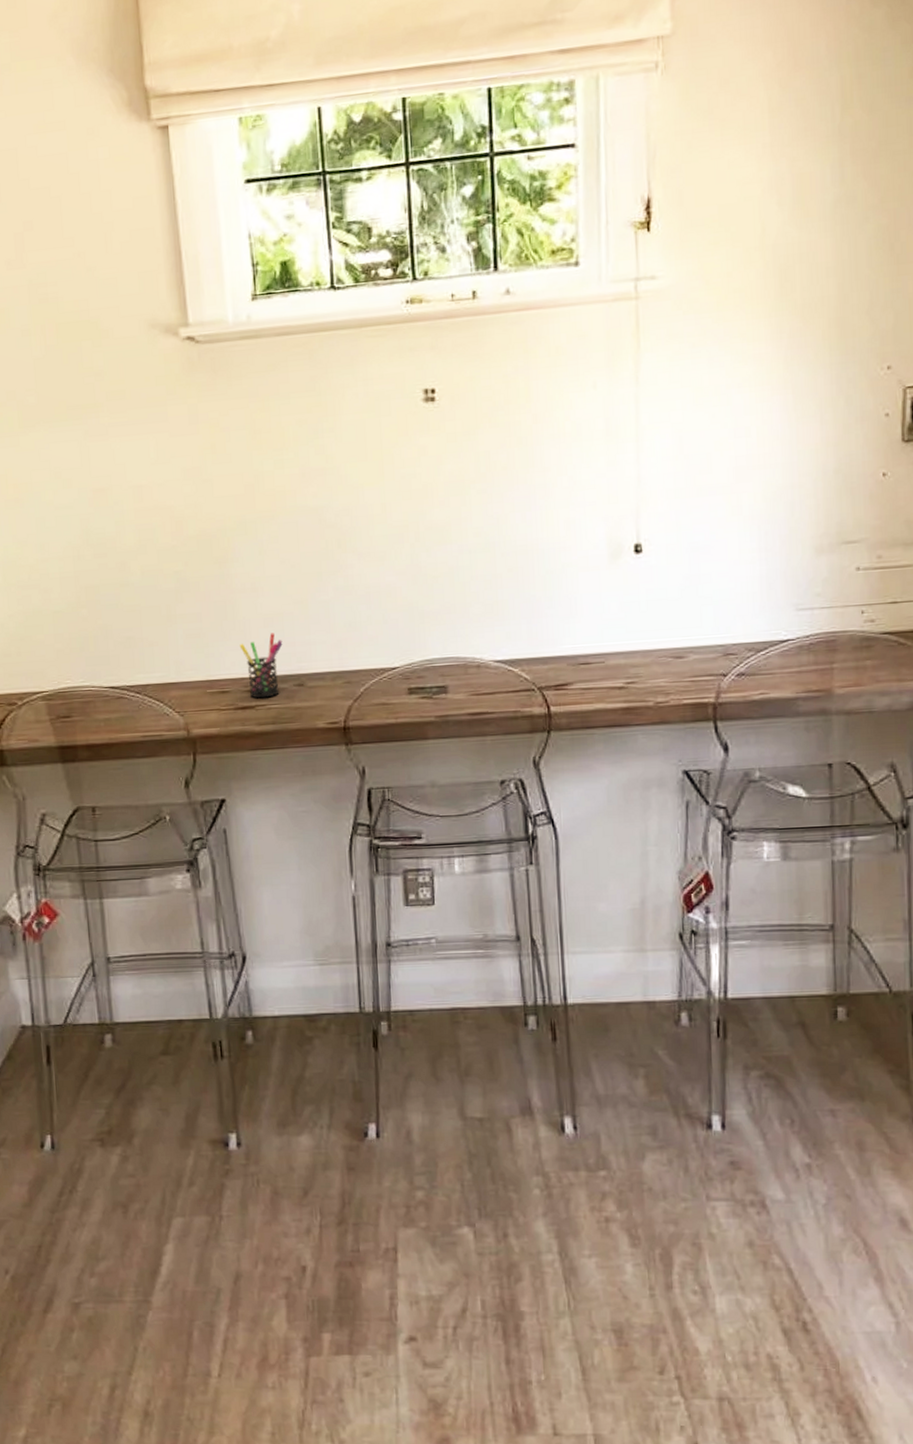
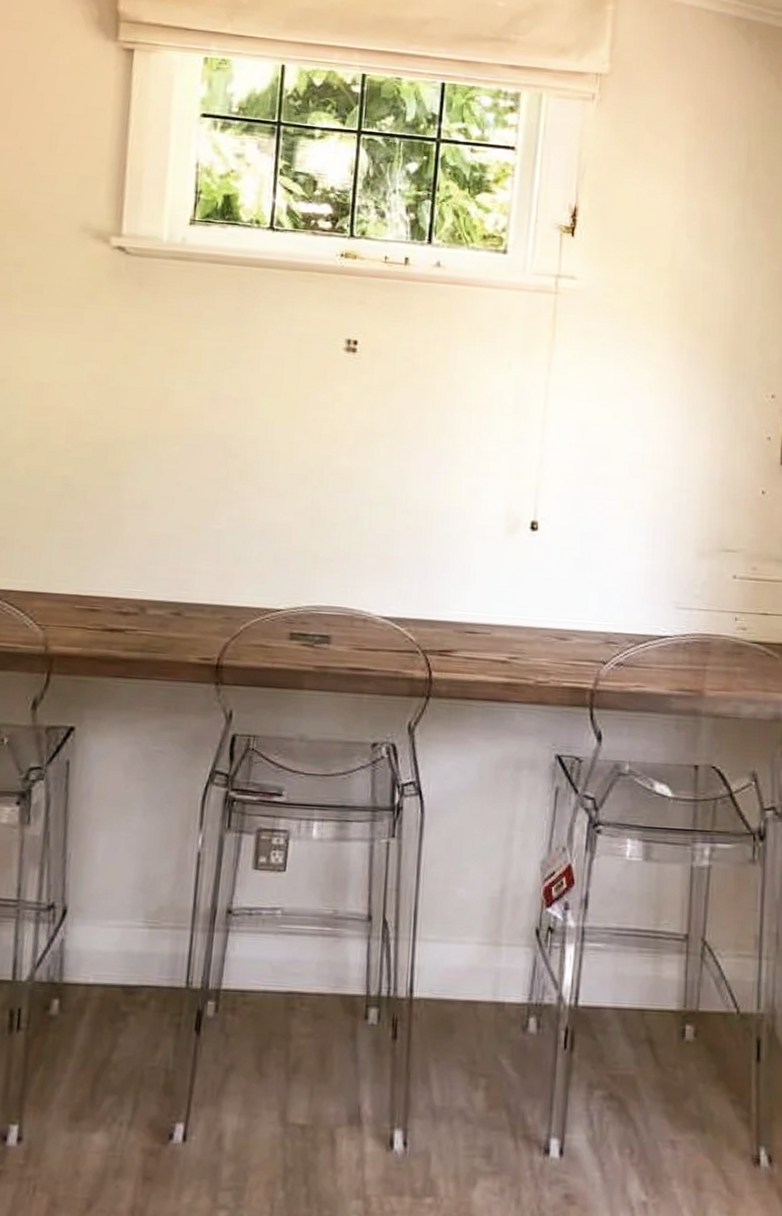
pen holder: present [239,633,283,698] -> none [118,555,166,623]

